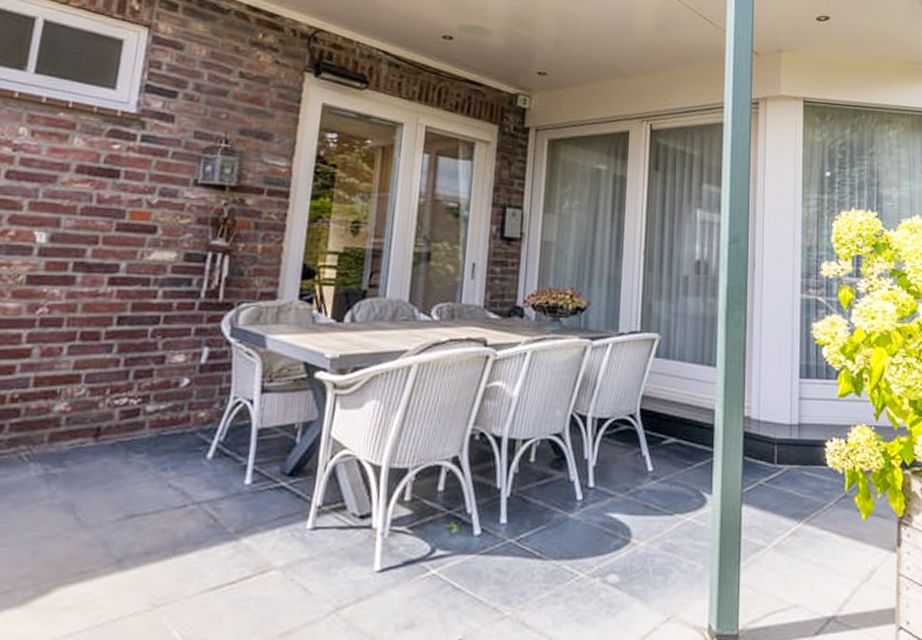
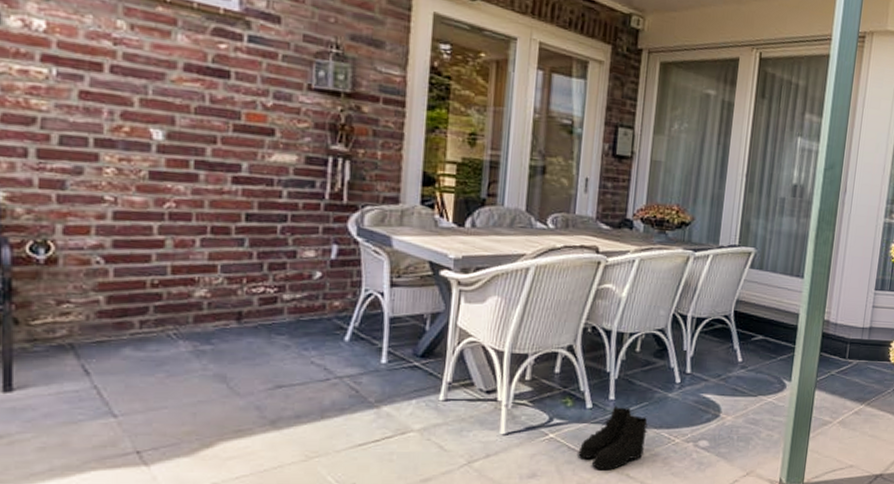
boots: none [464,531,547,617] -> present [578,405,648,471]

